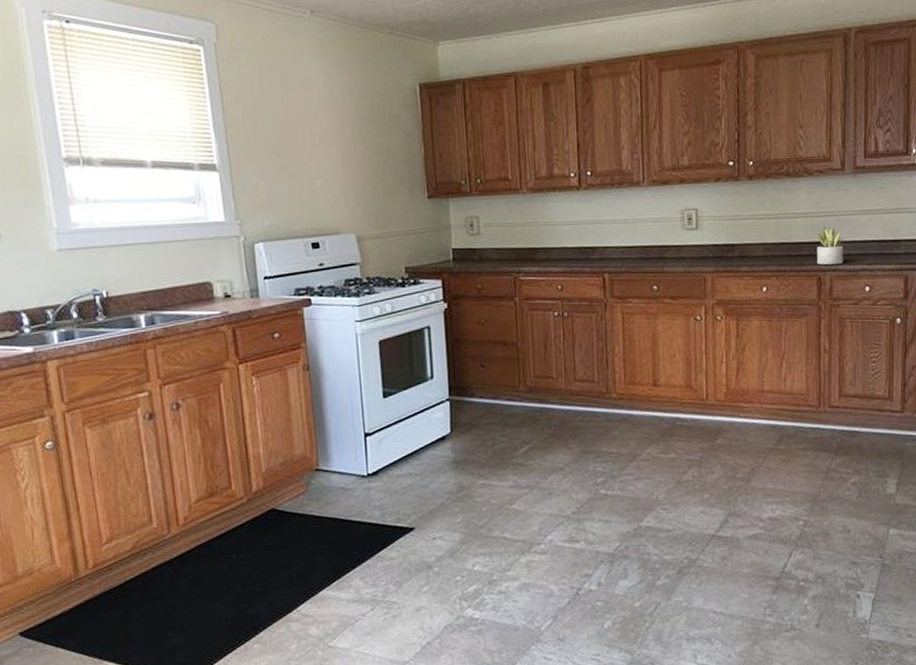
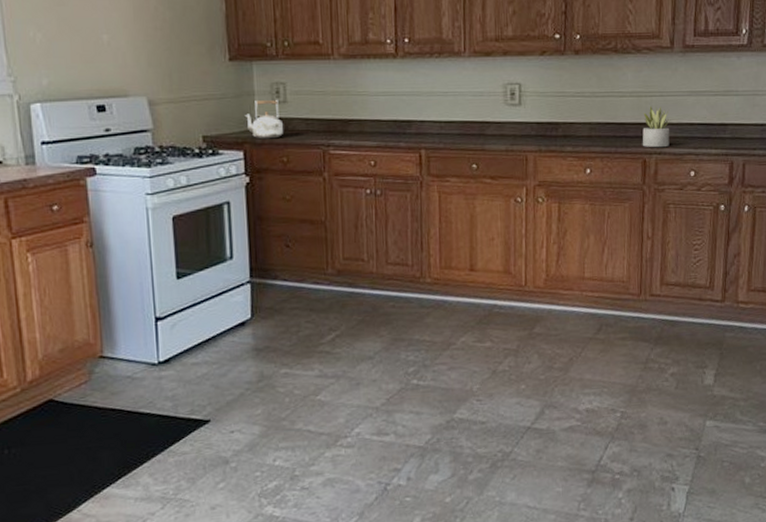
kettle: none [442,233,478,269] -> present [244,100,284,139]

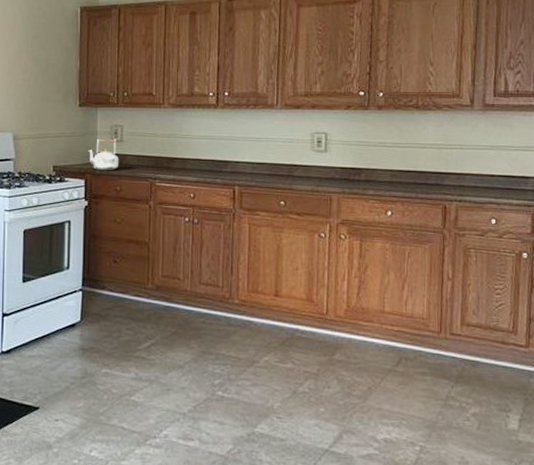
succulent plant: present [642,106,671,147] -> none [442,157,471,195]

